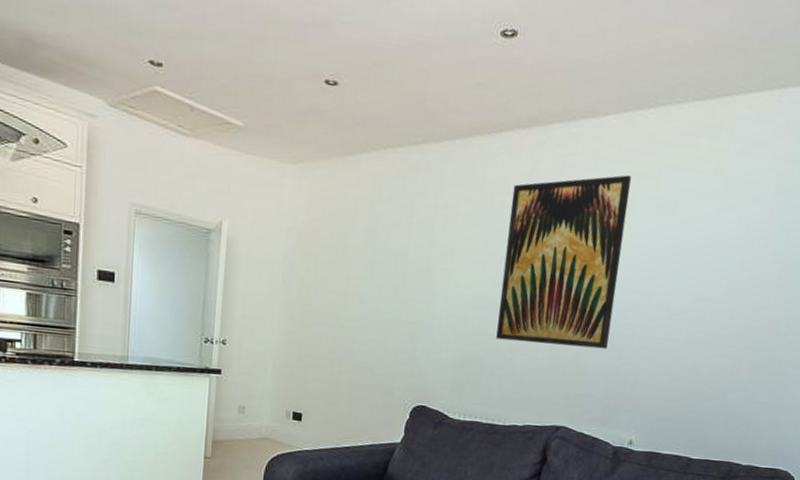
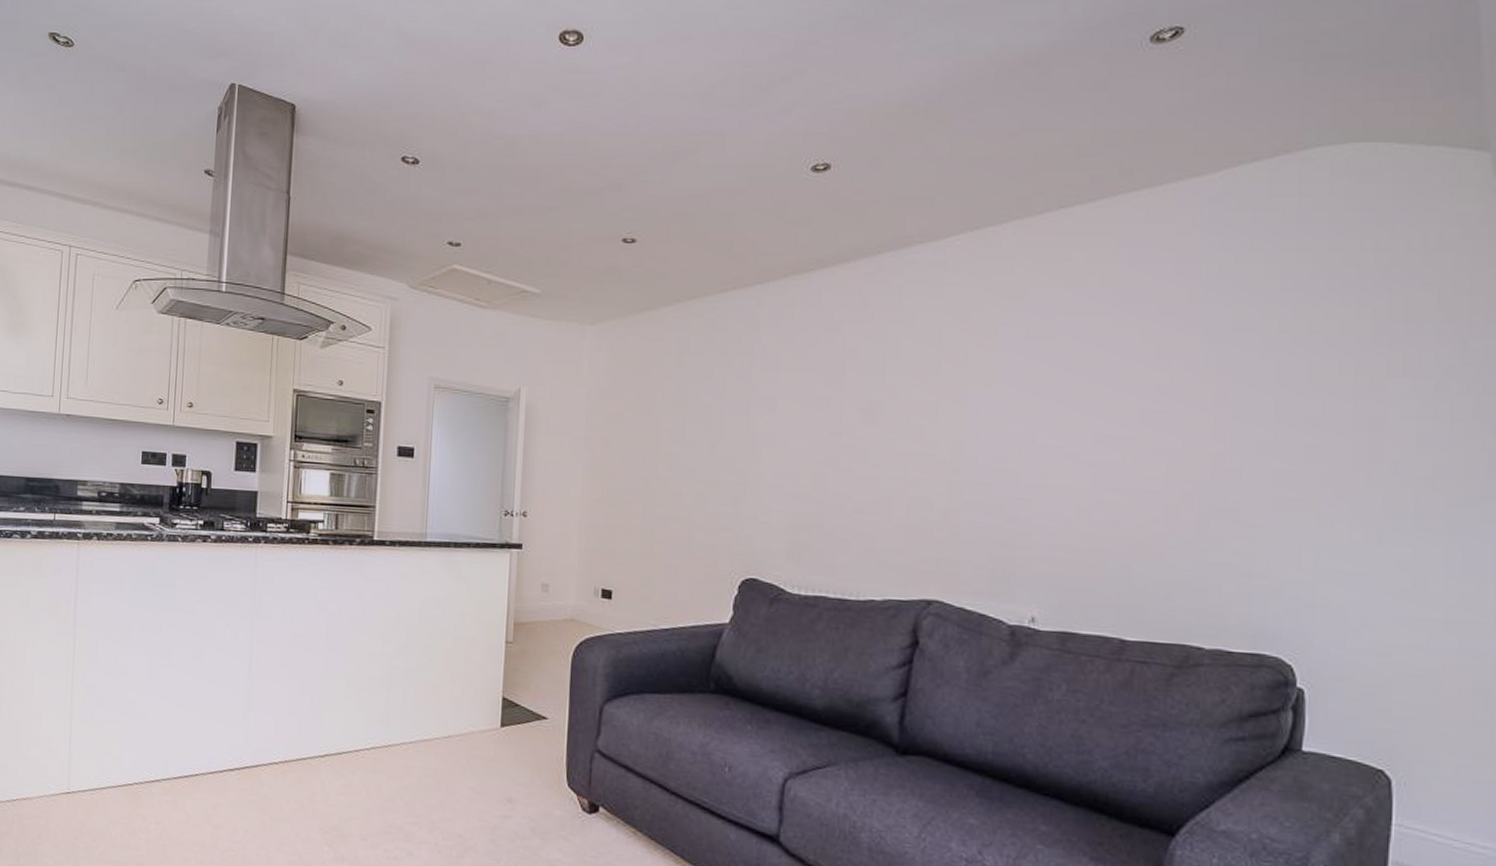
wall art: present [496,175,631,350] -> none [837,299,990,504]

